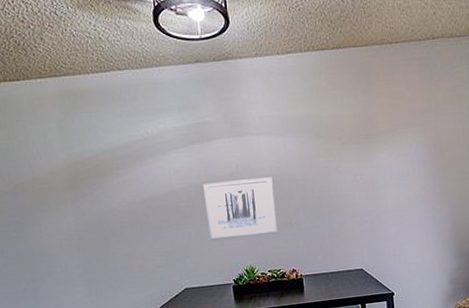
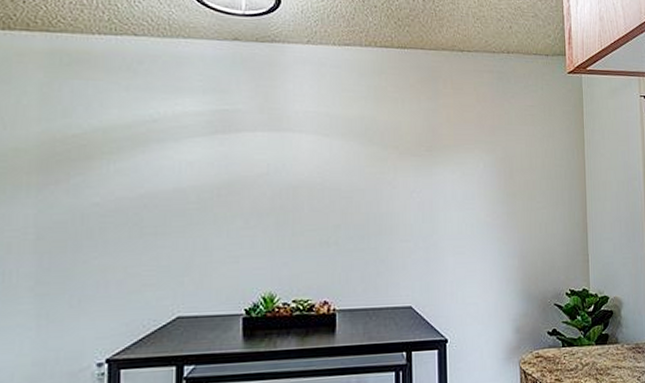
wall art: present [202,177,278,240] -> none [220,183,311,255]

